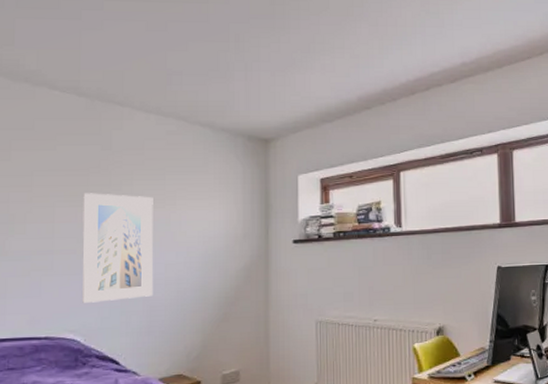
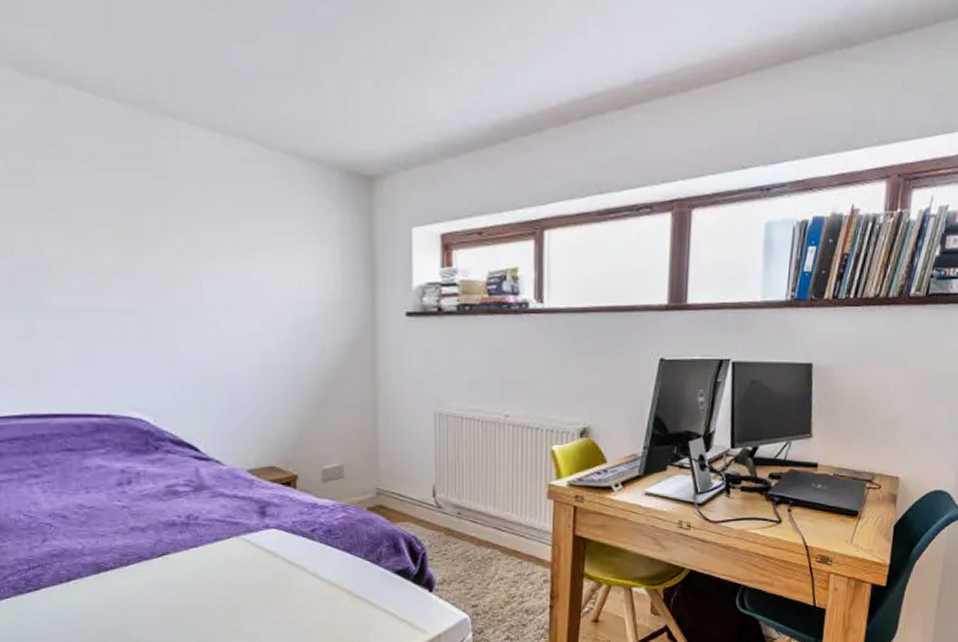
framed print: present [82,193,154,303] -> none [136,237,235,377]

